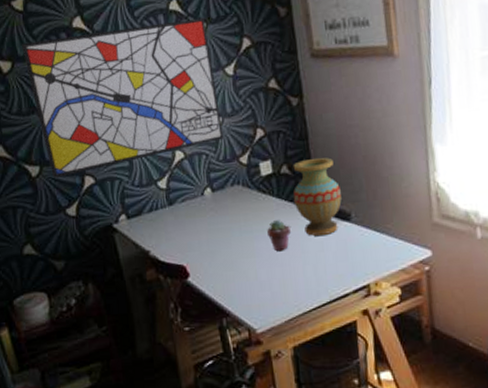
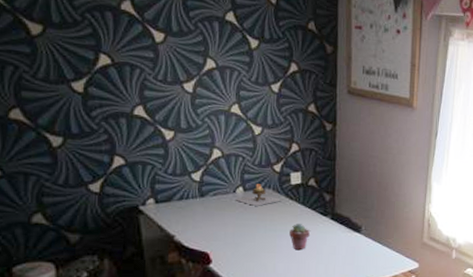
wall art: present [21,17,224,178] -> none [57,10,262,153]
candle: none [204,181,256,207] -> present [235,184,283,206]
vase: present [293,157,342,236] -> none [316,177,356,241]

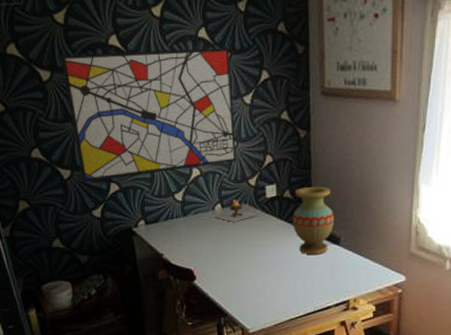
wall art: none [57,10,262,153] -> present [60,47,236,182]
potted succulent: present [289,224,310,251] -> none [267,238,287,265]
vase: none [316,177,356,241] -> present [292,186,334,254]

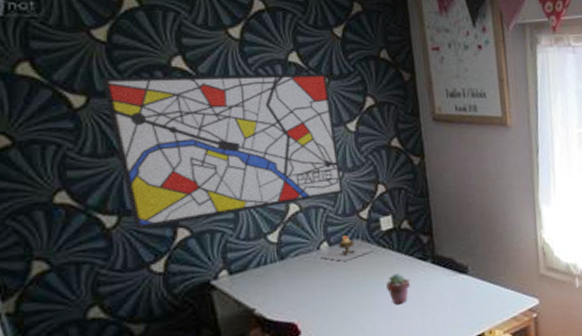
potted succulent: none [267,238,287,265] -> present [386,274,410,305]
vase: present [292,186,334,254] -> none [413,214,460,289]

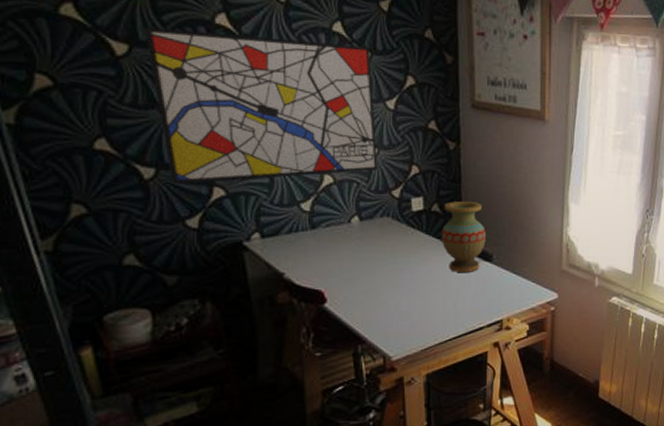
candle: present [320,235,375,262] -> none [350,212,404,237]
potted succulent: present [386,274,410,305] -> none [412,255,435,284]
vase: none [413,214,460,289] -> present [441,200,486,272]

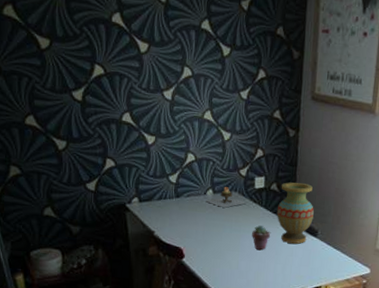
wall art: present [144,26,377,184] -> none [61,24,231,155]
candle: none [350,212,404,237] -> present [206,187,248,208]
potted succulent: none [412,255,435,284] -> present [252,225,270,251]

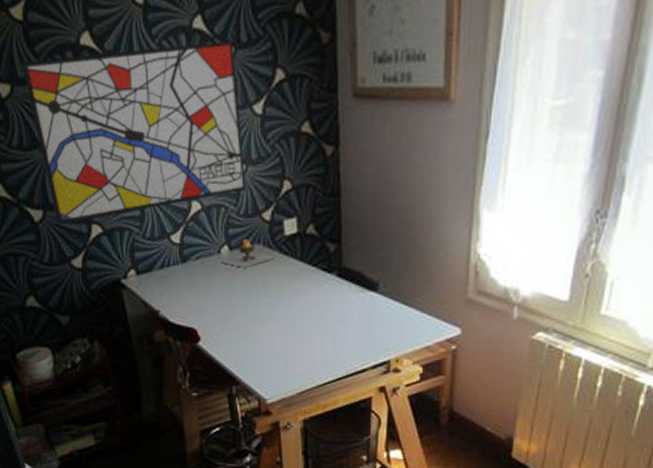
wall art: none [61,24,231,155] -> present [21,39,246,225]
potted succulent: present [252,225,270,251] -> none [286,286,311,320]
vase: present [276,182,314,244] -> none [317,218,370,305]

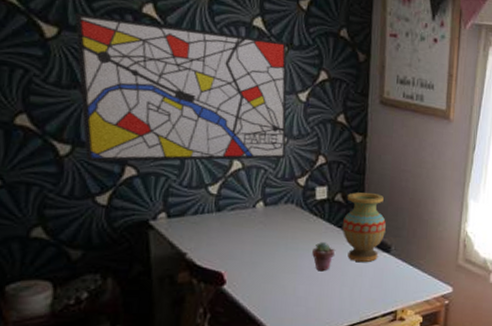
candle: present [220,239,276,268] -> none [254,198,307,223]
potted succulent: none [286,286,311,320] -> present [312,242,335,272]
vase: none [317,218,370,305] -> present [342,192,386,262]

